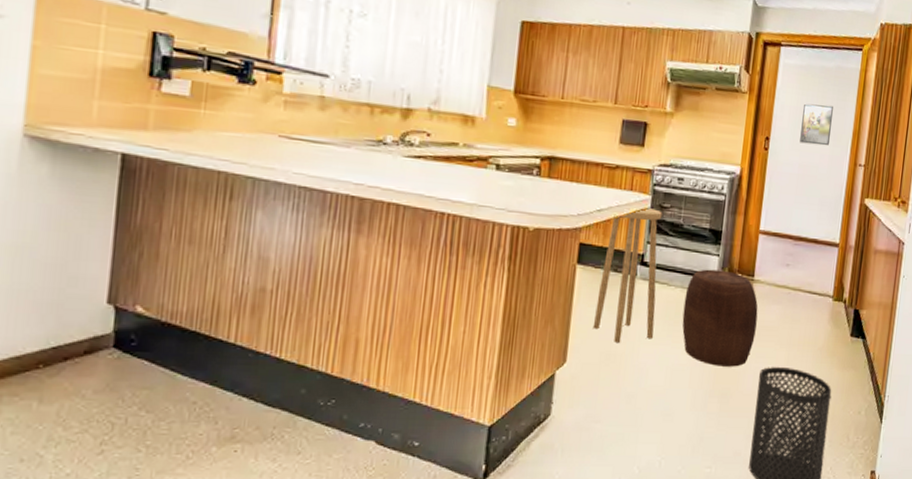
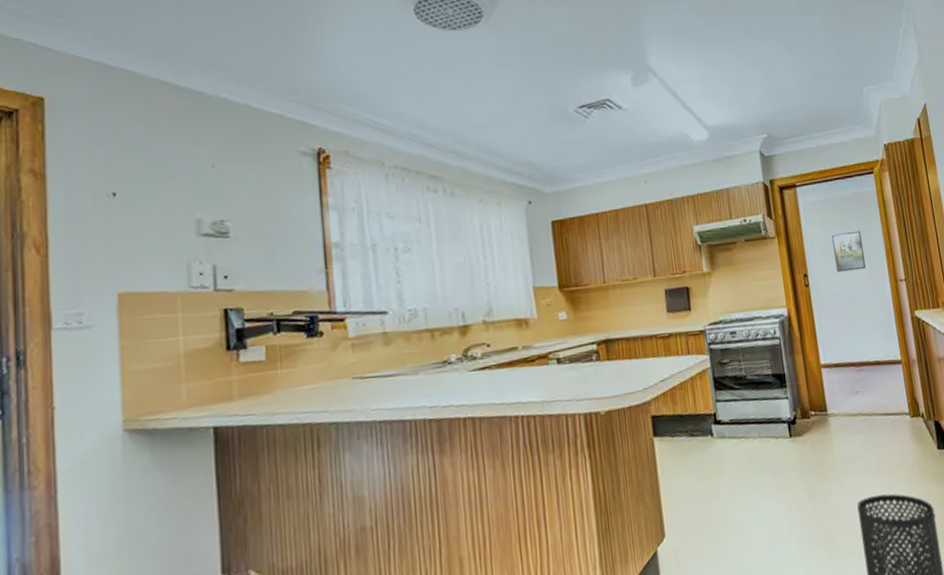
stool: present [592,206,662,342] -> none [678,367,743,506]
stool: present [682,269,758,367] -> none [764,411,844,509]

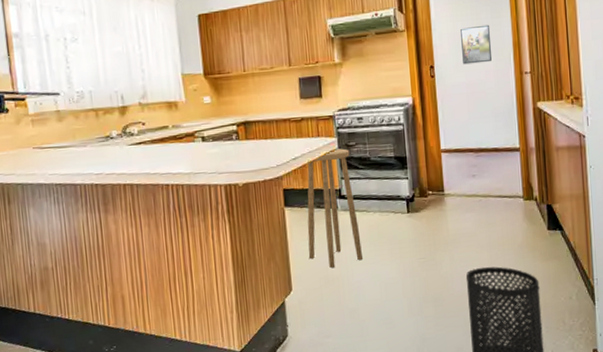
stool: none [678,367,743,506] -> present [307,148,362,268]

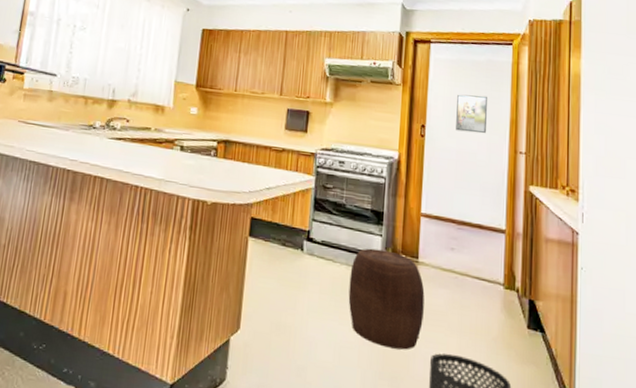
stool: present [307,148,362,268] -> none [263,186,326,314]
stool: none [384,190,456,275] -> present [348,248,425,350]

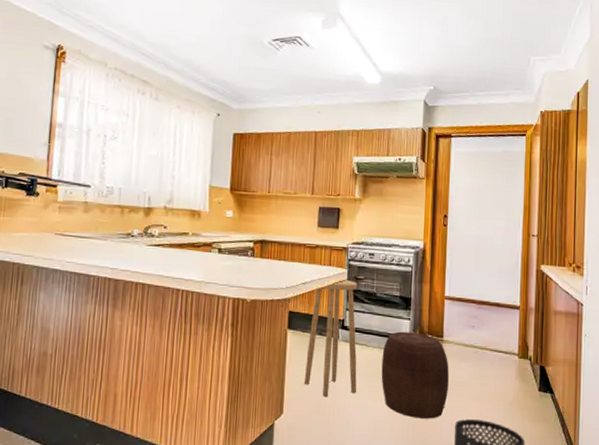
stool: none [263,186,326,314] -> present [304,279,358,396]
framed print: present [456,94,487,134] -> none [475,184,503,220]

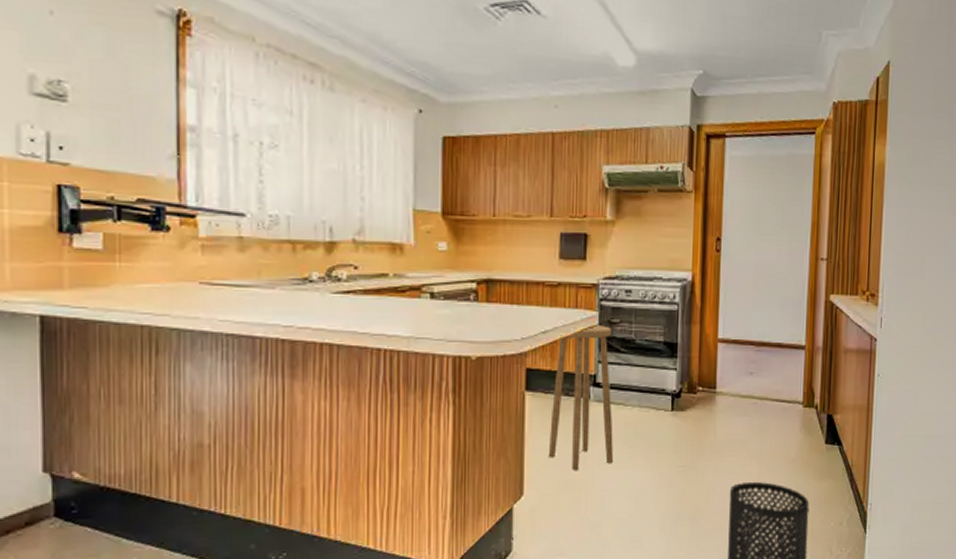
stool: present [381,331,449,419] -> none [642,384,723,487]

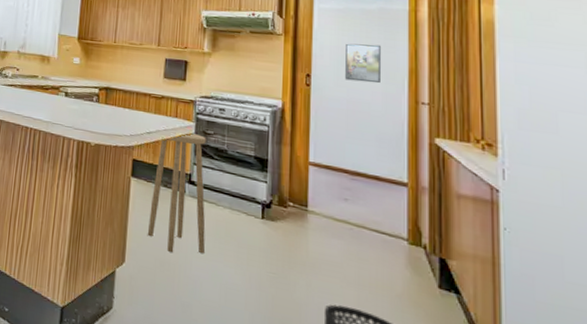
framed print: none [754,197,788,242] -> present [345,43,381,84]

